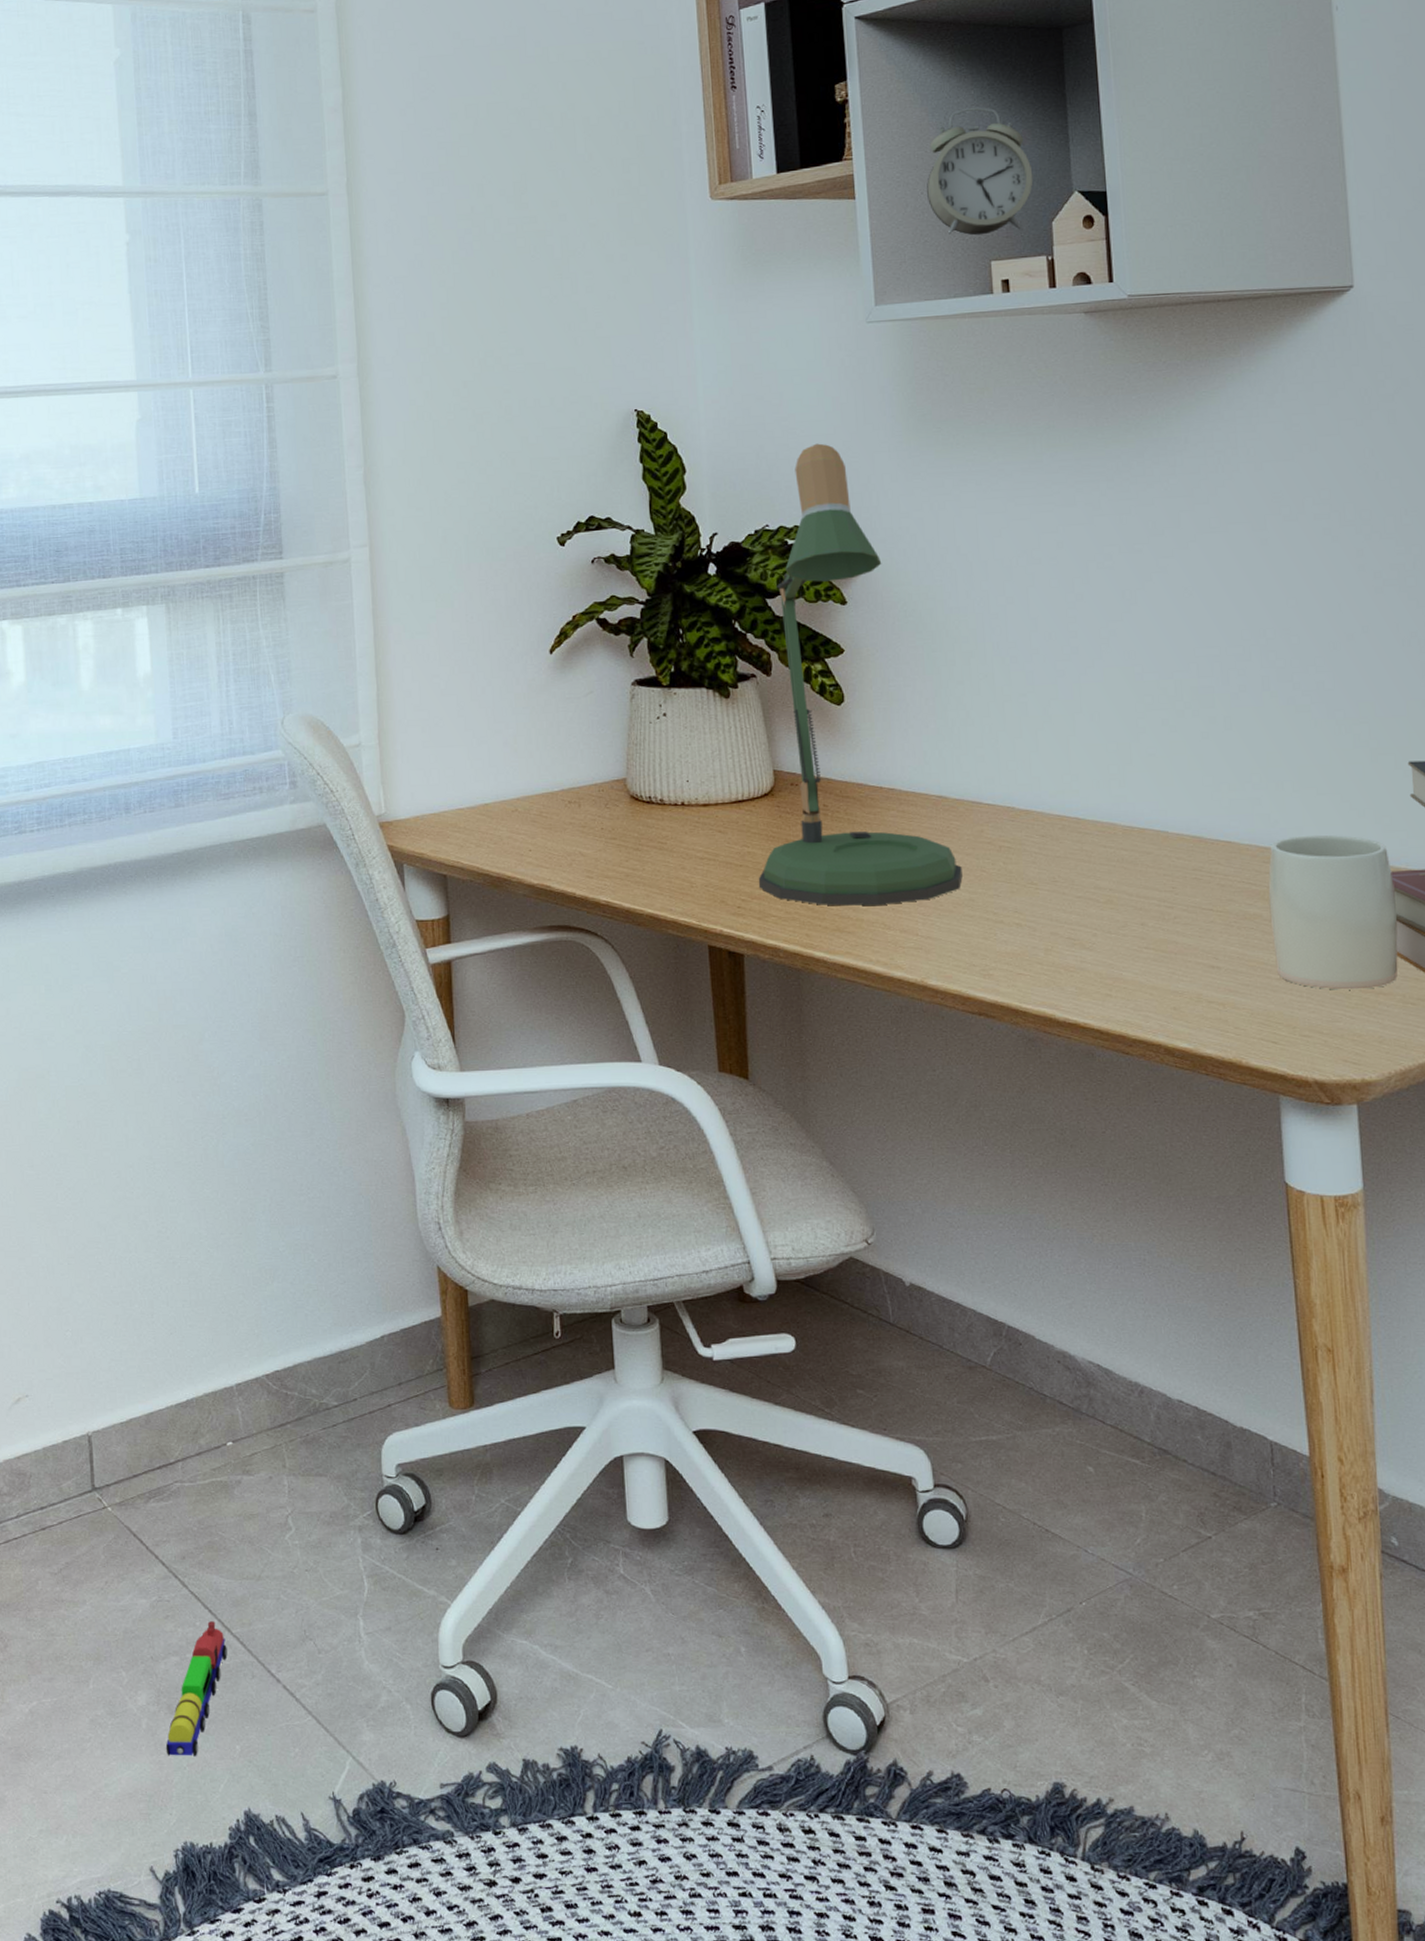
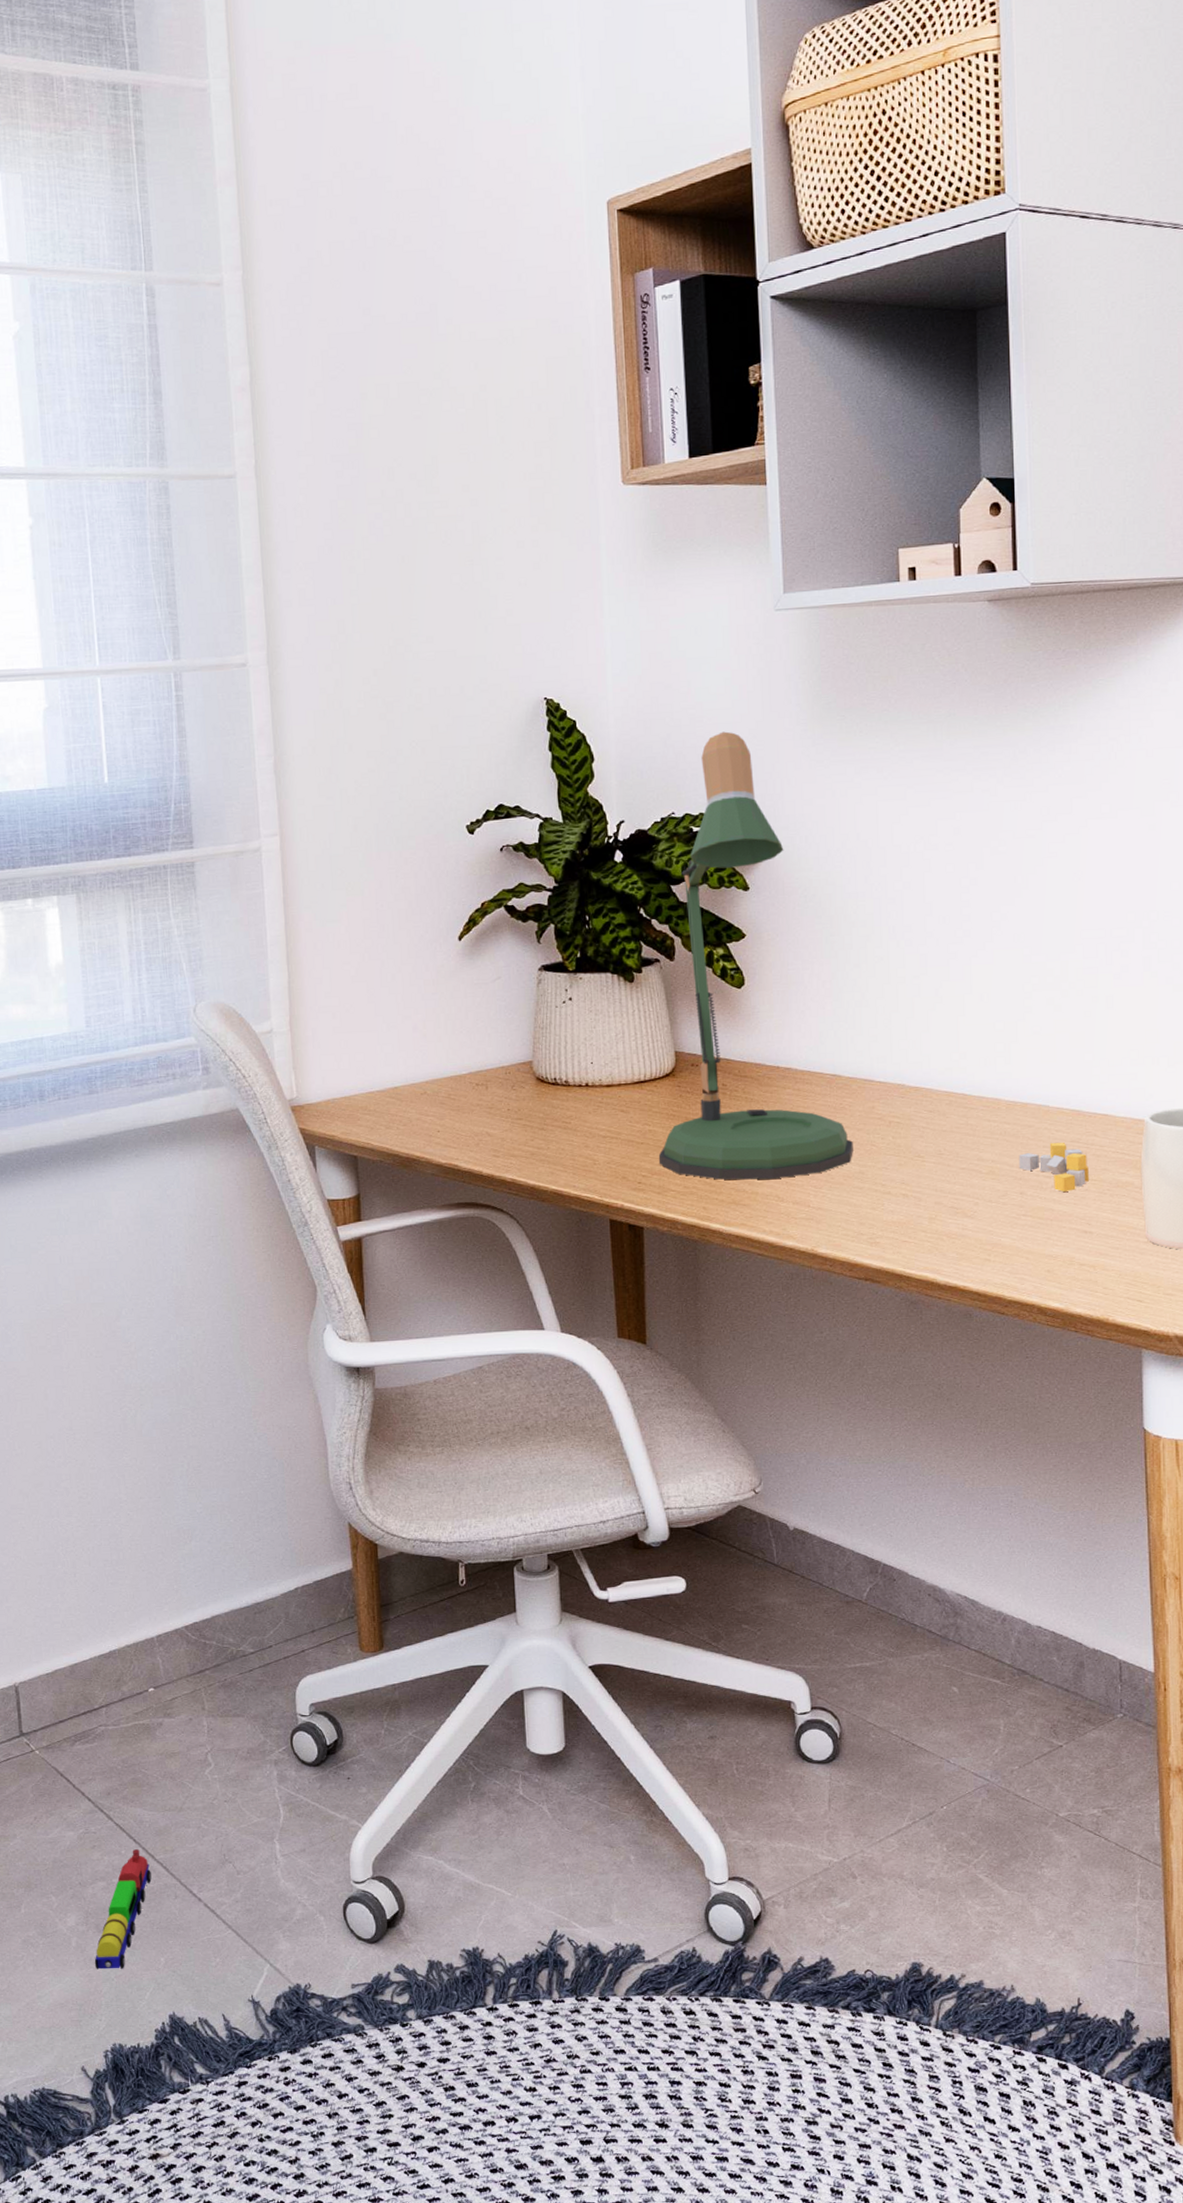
alarm clock: present [927,106,1033,236] -> none [837,390,943,523]
toy blocks: none [1137,870,1214,923] -> present [1018,1142,1089,1192]

